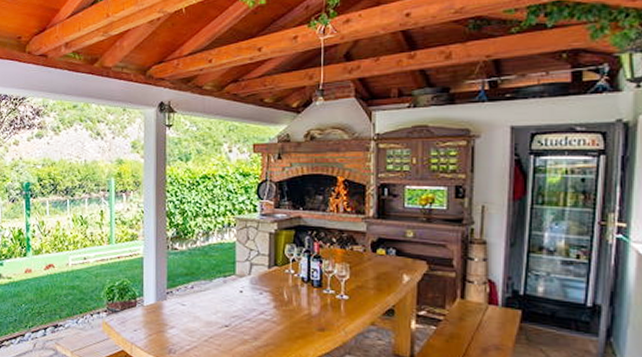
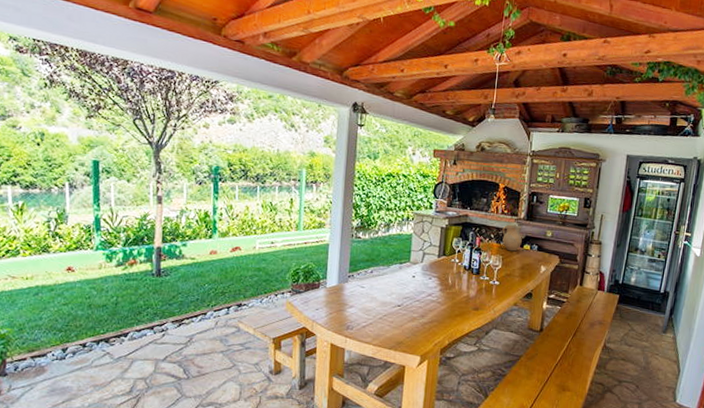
pitcher: none [346,225,374,258] -> present [502,224,522,252]

